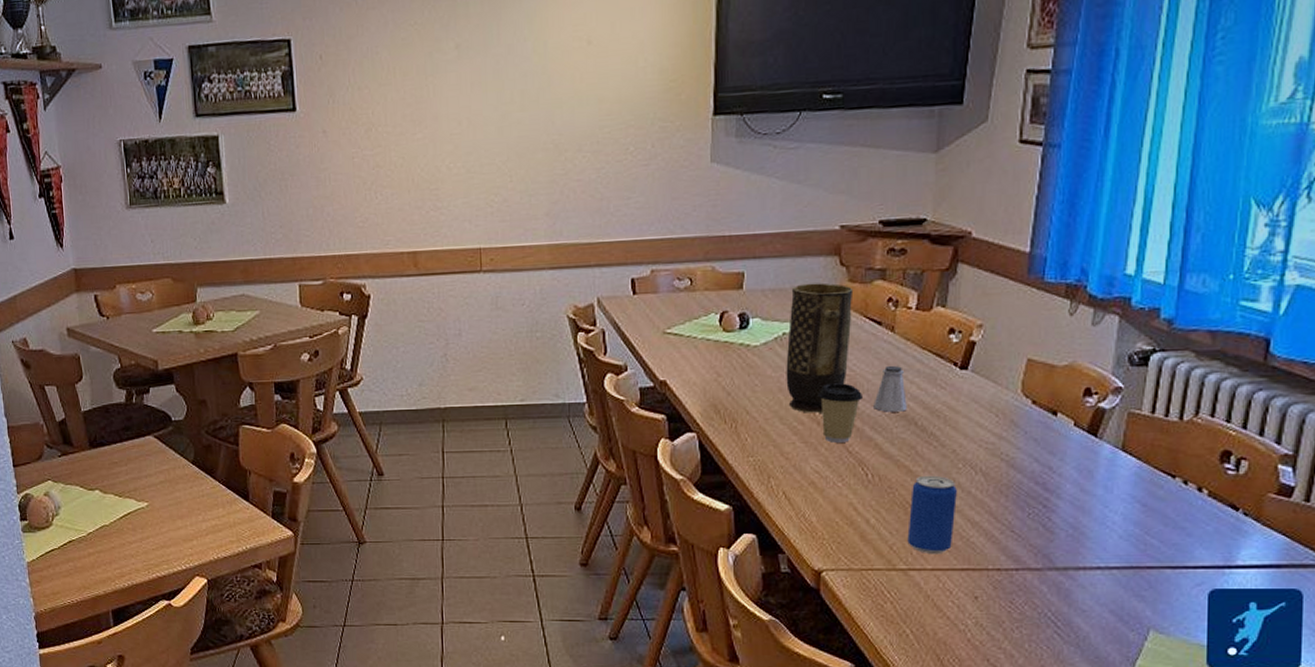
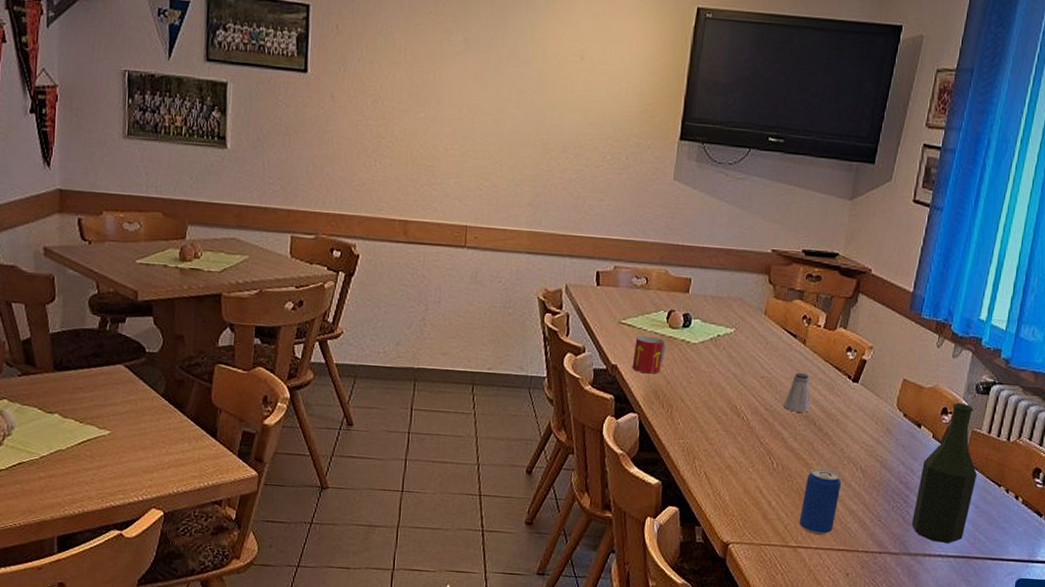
mug: none [683,344,722,387] -> present [632,335,666,374]
vase: present [786,283,854,413] -> none [716,295,777,407]
coffee cup: present [817,383,862,443] -> none [740,382,776,434]
bottle: none [1056,379,1141,552] -> present [912,402,978,543]

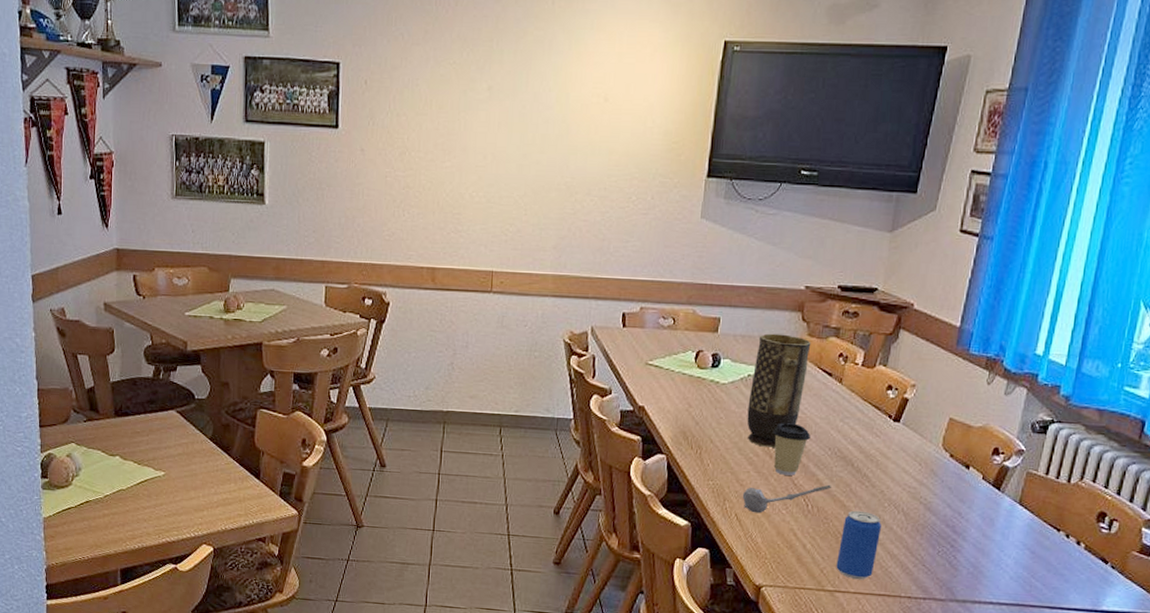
mug: present [632,335,666,374] -> none [659,376,695,415]
spoon: none [711,443,795,472] -> present [742,484,831,514]
vase: none [716,295,777,407] -> present [747,333,811,448]
coffee cup: none [740,382,776,434] -> present [772,423,810,476]
saltshaker: present [783,372,810,413] -> none [818,412,847,453]
bottle: present [912,402,978,543] -> none [959,442,1034,590]

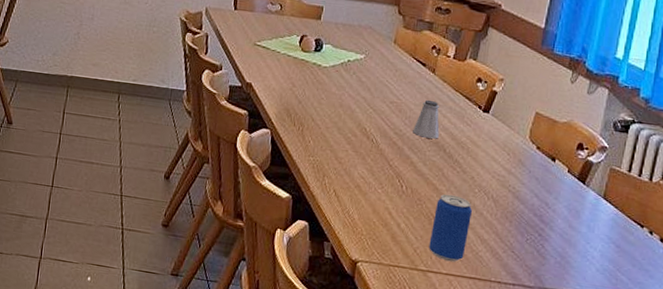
spoon: present [742,484,831,514] -> none [340,165,425,191]
vase: present [747,333,811,448] -> none [346,23,407,130]
coffee cup: present [772,423,810,476] -> none [369,106,405,157]
saltshaker: none [818,412,847,453] -> present [413,99,440,139]

